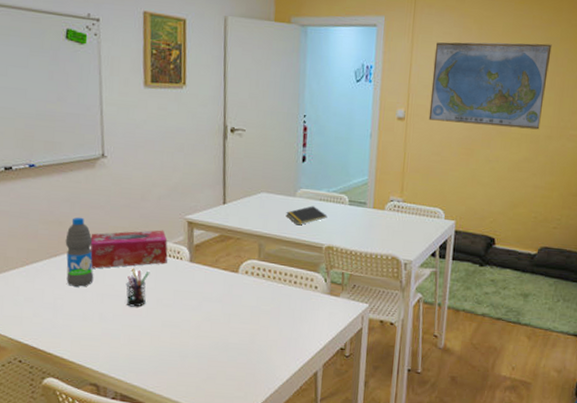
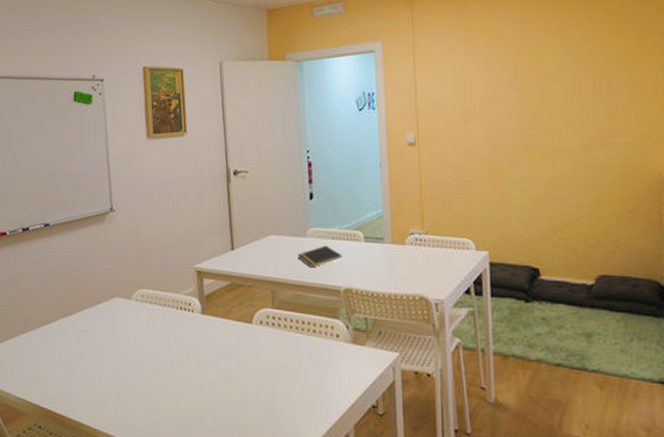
water bottle: present [65,217,94,287] -> none [79,273,108,346]
tissue box: present [90,230,168,269] -> none [103,281,179,326]
pen holder: present [126,268,150,307] -> none [139,323,162,365]
world map: present [428,42,552,130] -> none [440,47,575,142]

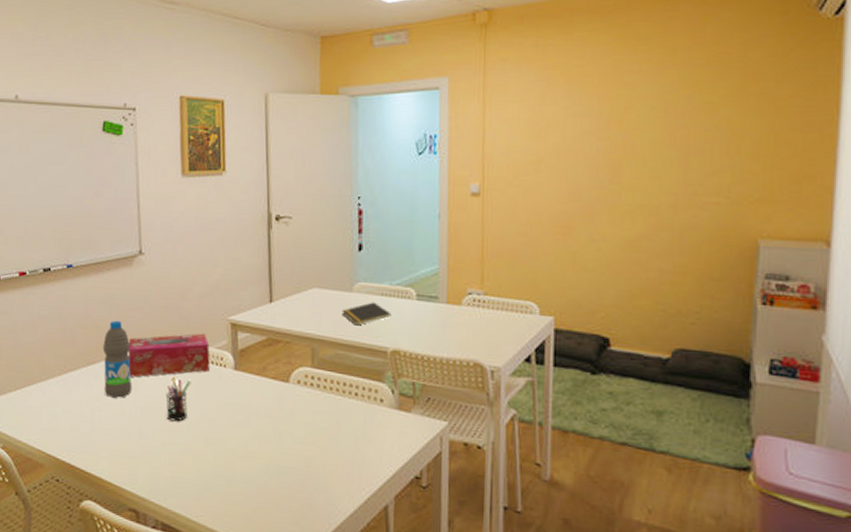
water bottle: none [79,273,108,346] -> present [102,320,132,398]
tissue box: none [103,281,179,326] -> present [128,333,210,378]
pen holder: none [139,323,162,365] -> present [166,377,192,422]

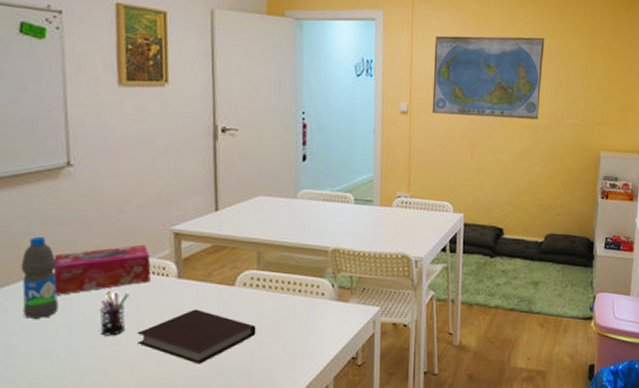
notebook: none [197,403,311,461] -> present [137,309,256,364]
notepad: present [342,302,391,326] -> none [287,207,332,229]
world map: none [510,91,667,198] -> present [432,36,545,120]

